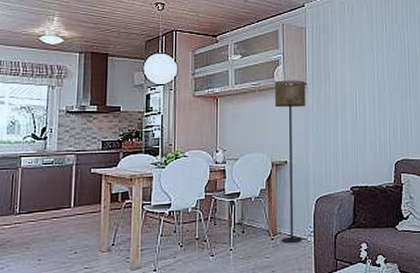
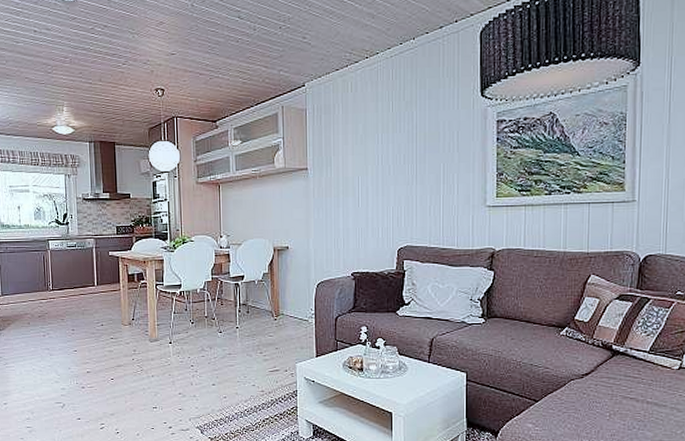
floor lamp: present [274,80,306,243] -> none [274,165,307,323]

